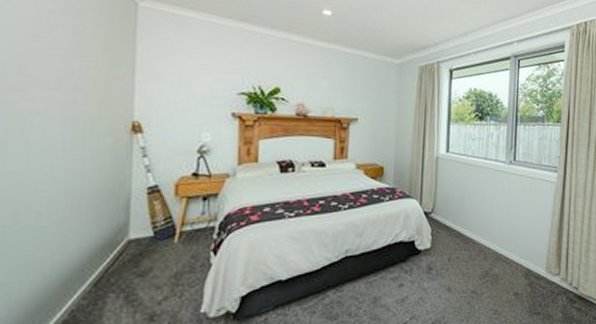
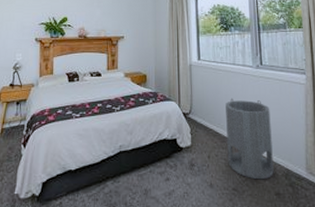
cylinder: none [469,196,518,281] -> present [225,98,274,180]

